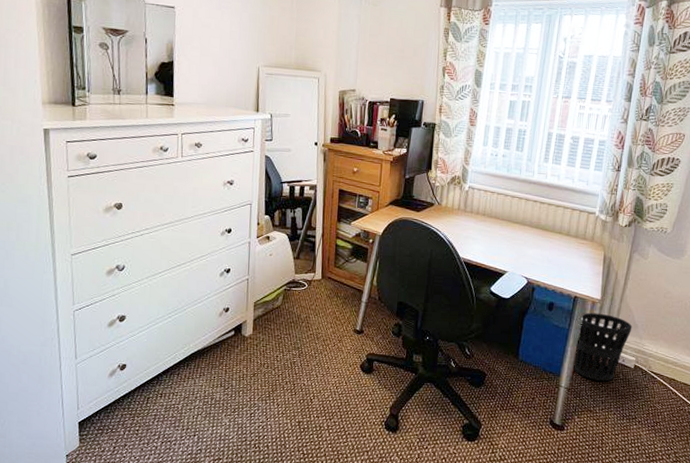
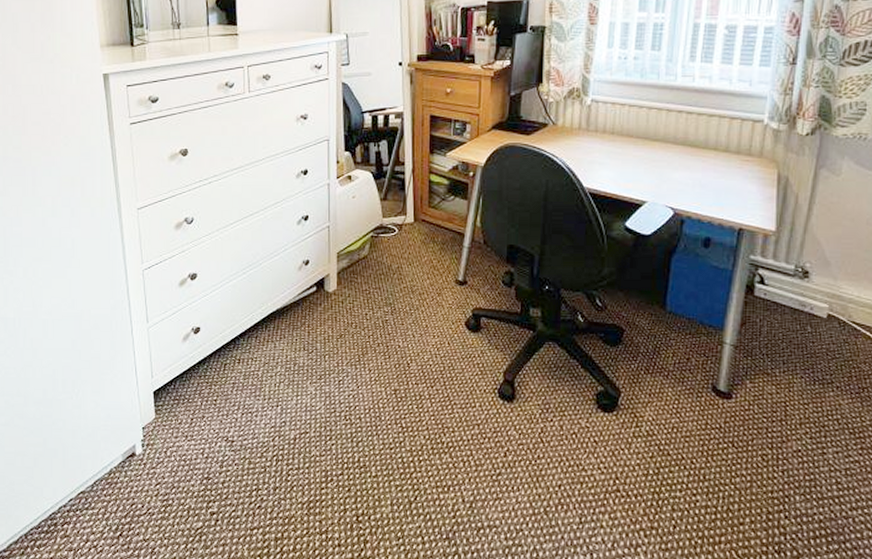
wastebasket: present [574,312,632,382] -> none [742,248,822,336]

